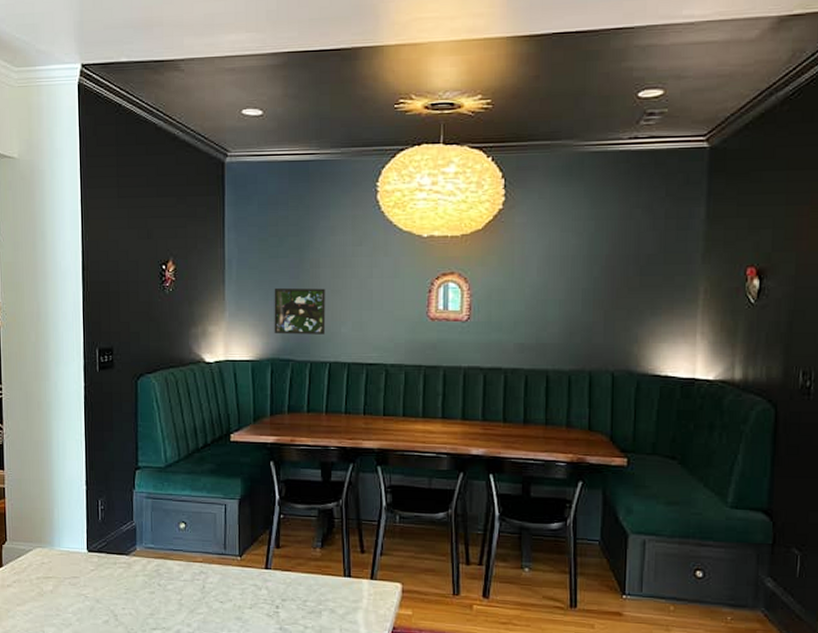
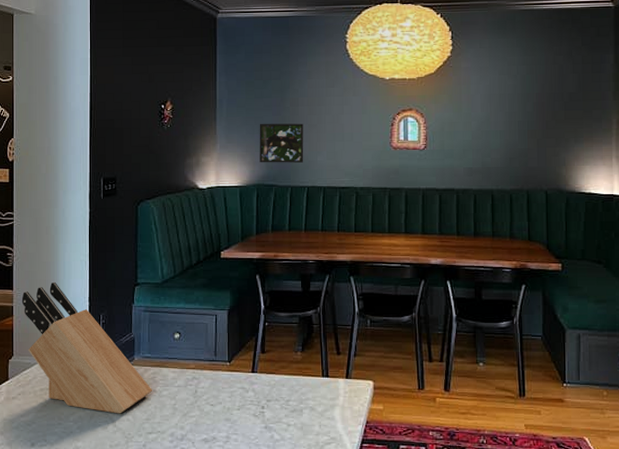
knife block: none [13,462,156,607] -> present [21,281,152,414]

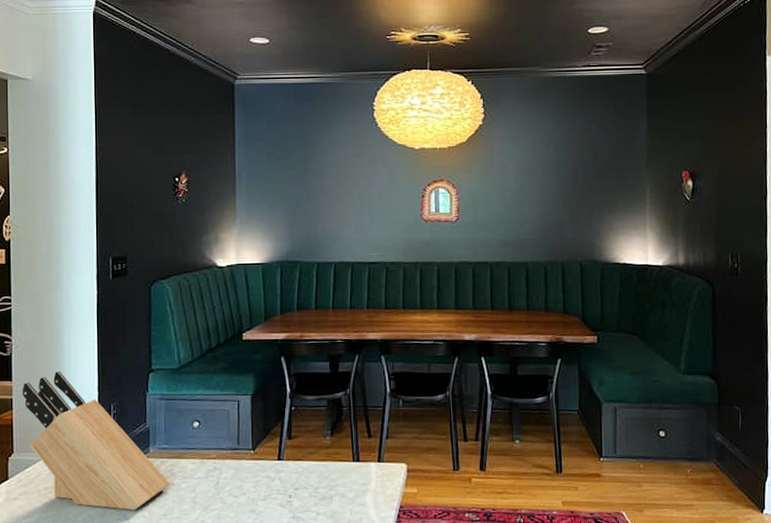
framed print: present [259,123,304,163] -> none [282,196,331,239]

